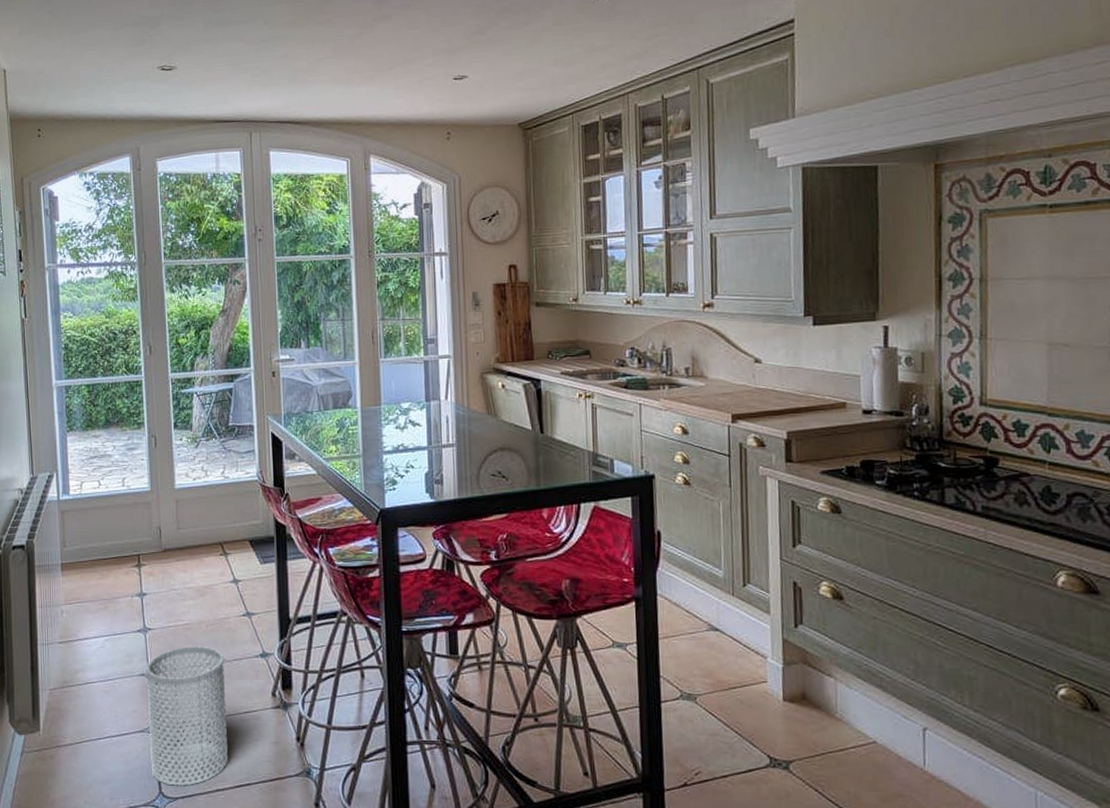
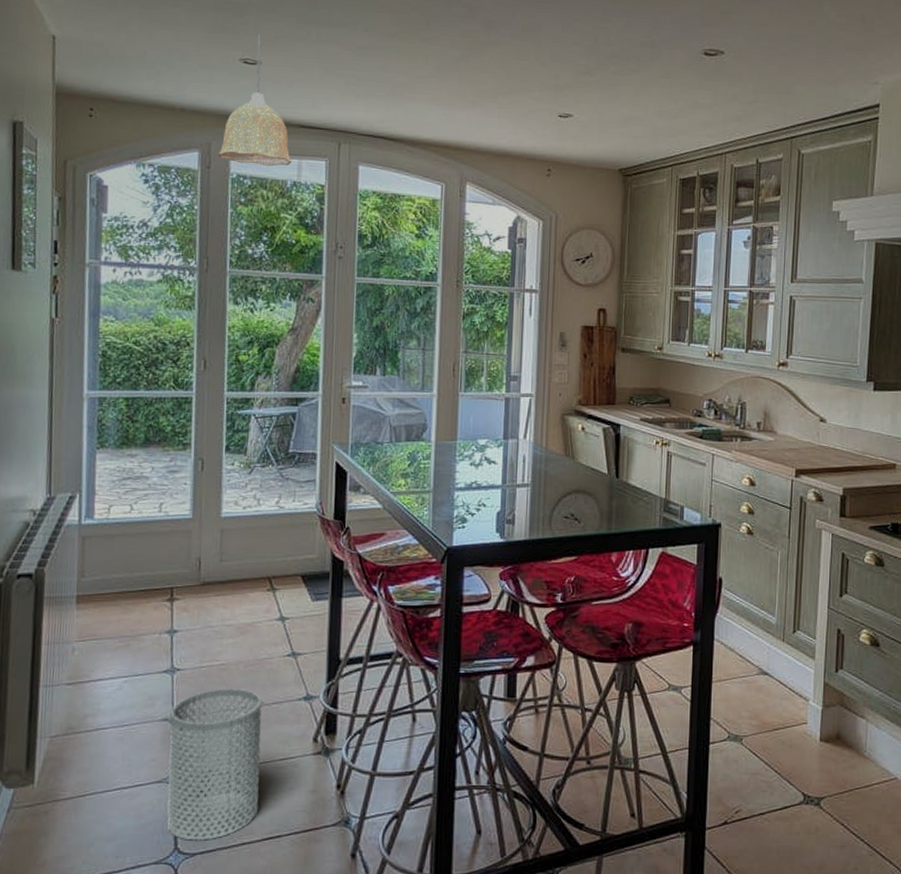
pendant lamp: none [147,41,210,163] -> present [218,33,292,166]

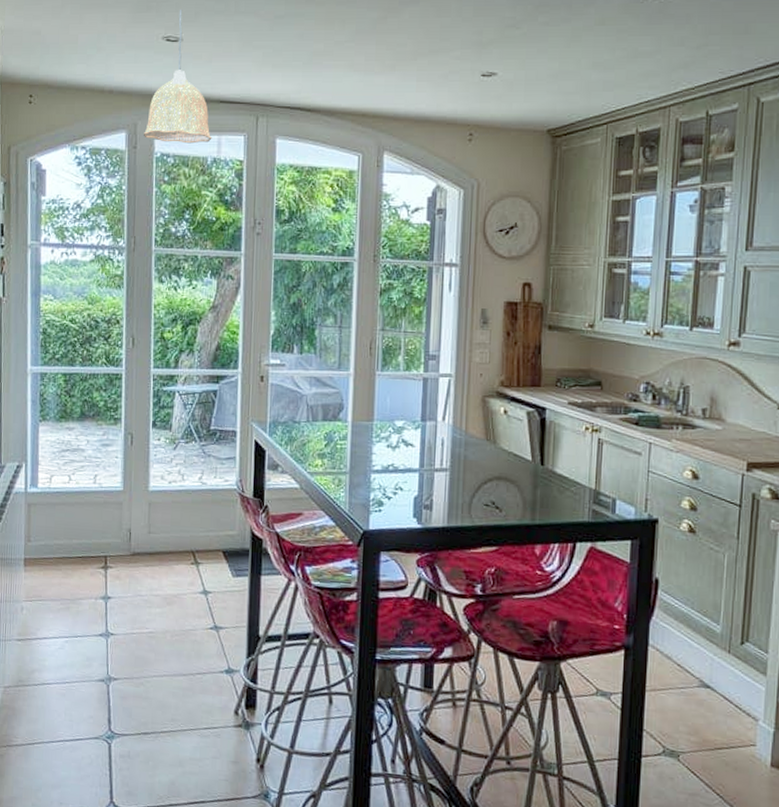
trash can: present [166,687,265,841] -> none [102,655,190,798]

